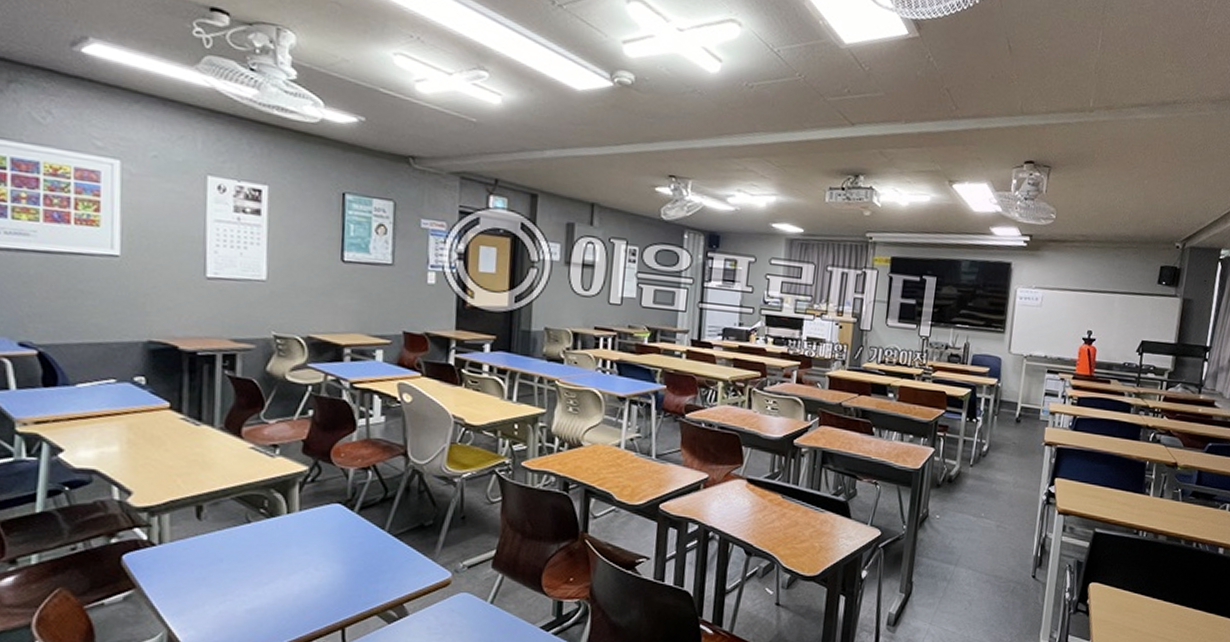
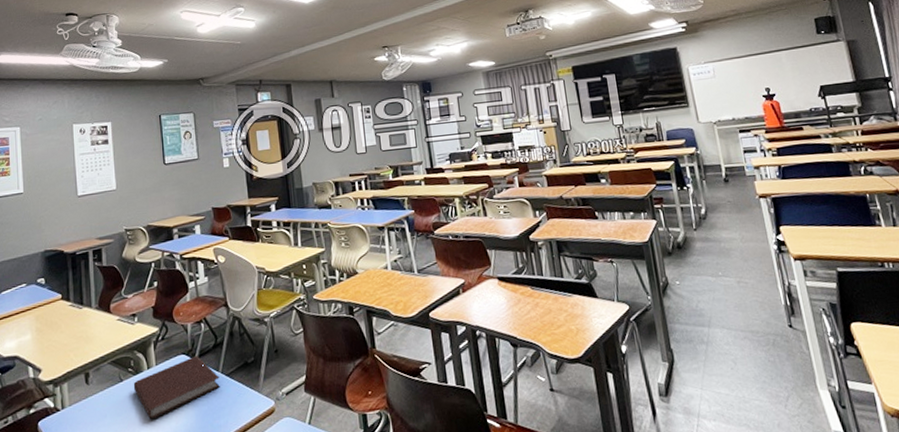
notebook: none [264,508,384,573] -> present [133,356,220,420]

